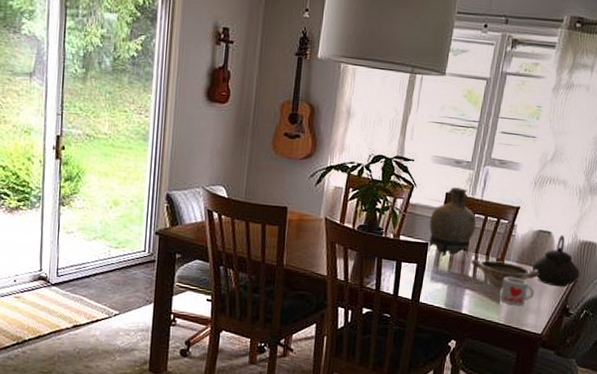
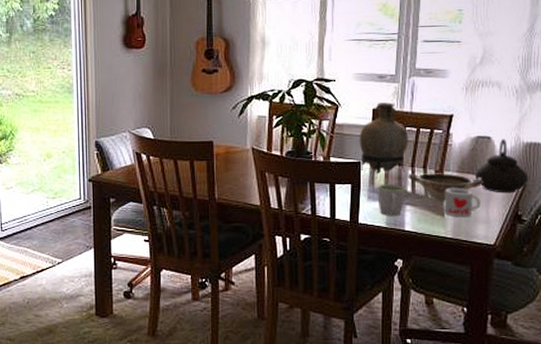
mug: none [440,266,467,299] -> present [377,184,405,217]

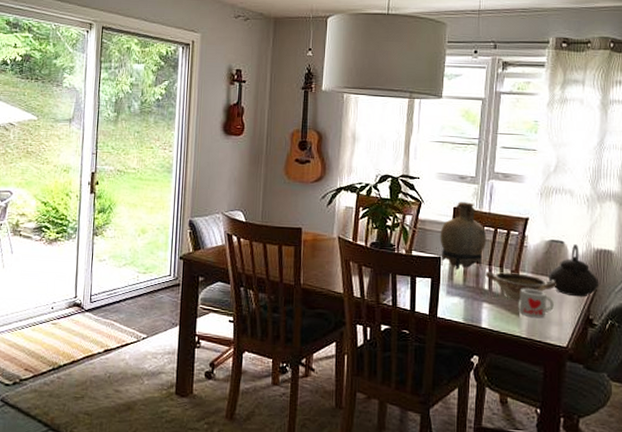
mug: present [377,184,405,217] -> none [456,280,483,313]

